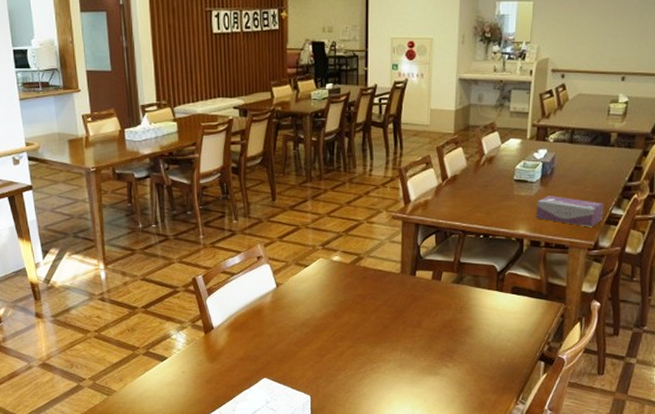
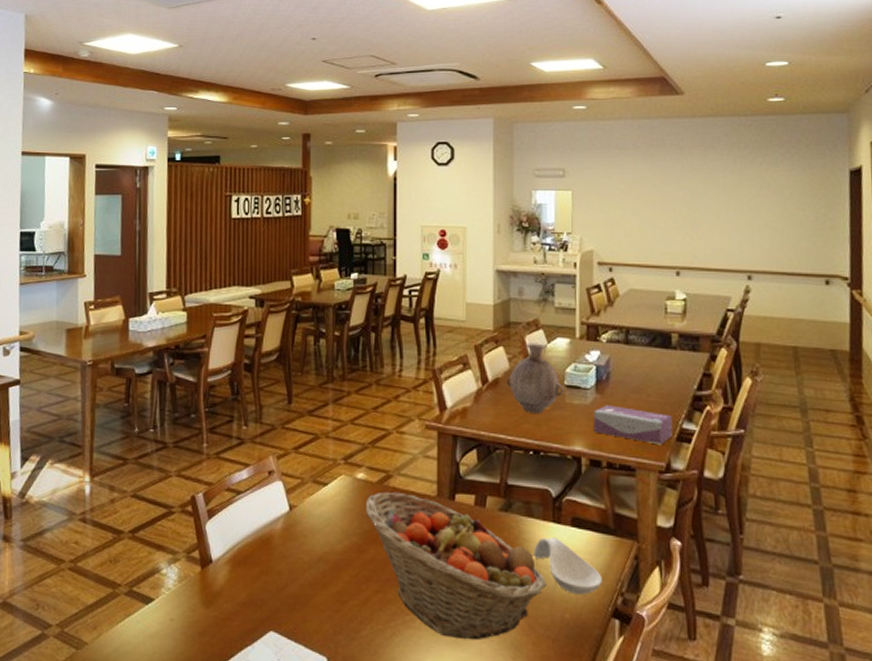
fruit basket: none [340,270,488,380] -> present [365,491,547,640]
vase: none [463,144,514,204] -> present [506,343,565,413]
spoon rest: none [479,302,533,344] -> present [534,537,602,595]

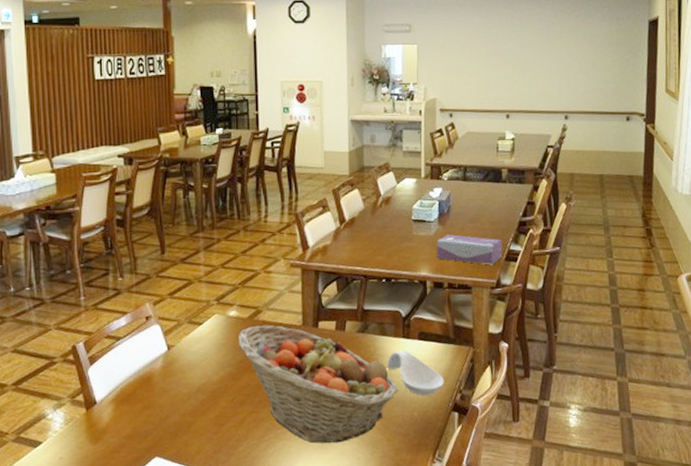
vase: present [506,343,565,413] -> none [361,184,412,246]

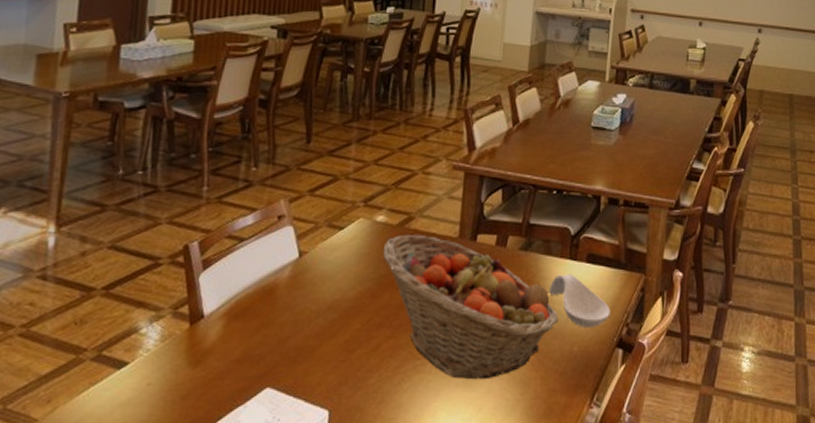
tissue box: present [436,234,503,265] -> none [614,146,685,184]

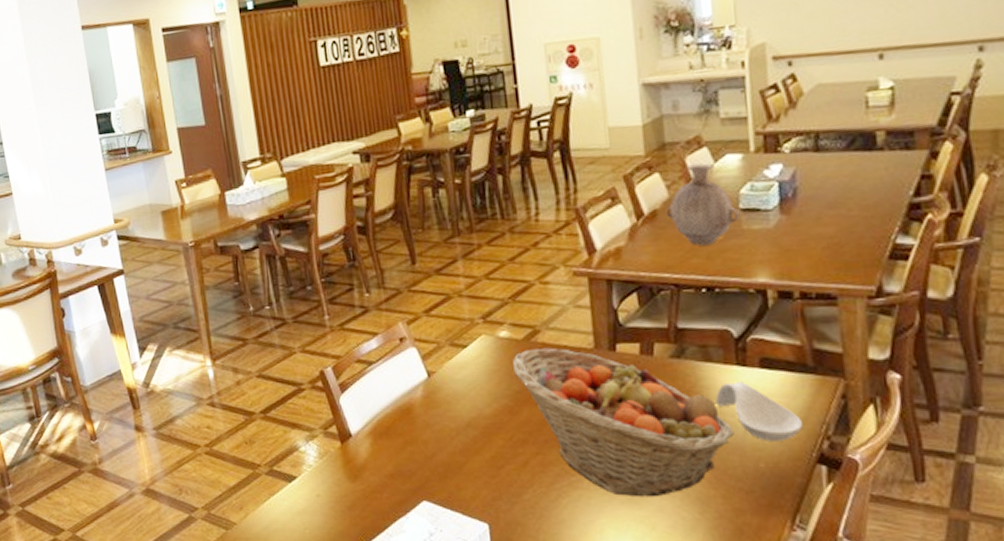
vase: none [536,85,591,154] -> present [666,163,741,246]

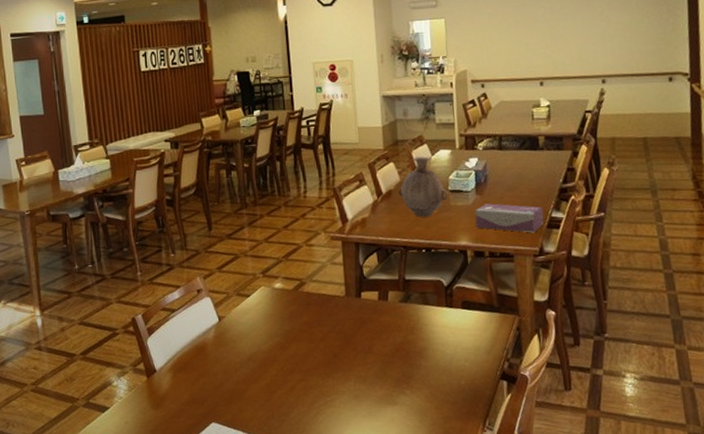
fruit basket: present [512,347,734,497] -> none [284,296,444,411]
spoon rest: present [716,382,802,441] -> none [431,319,491,364]
tissue box: none [778,226,884,267] -> present [475,203,544,233]

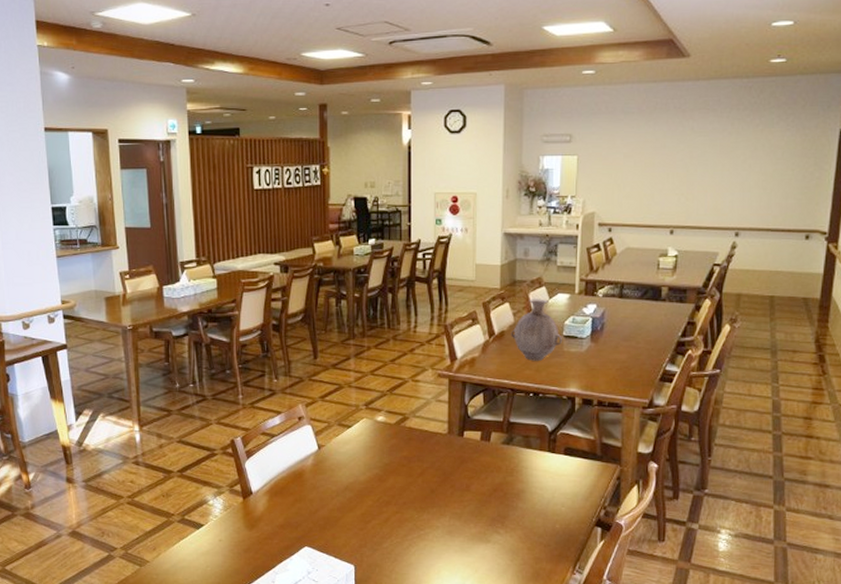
tissue box: present [475,203,544,233] -> none [587,352,658,385]

